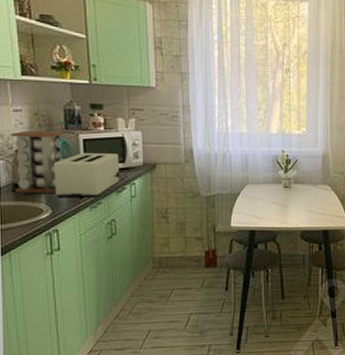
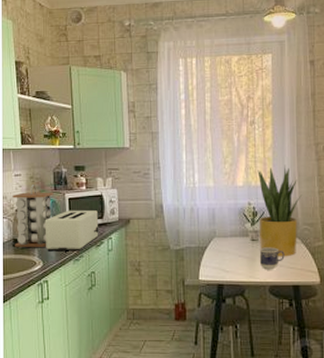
planter: none [291,114,334,204] -> present [257,164,303,257]
cup: none [291,194,316,216] -> present [259,247,285,270]

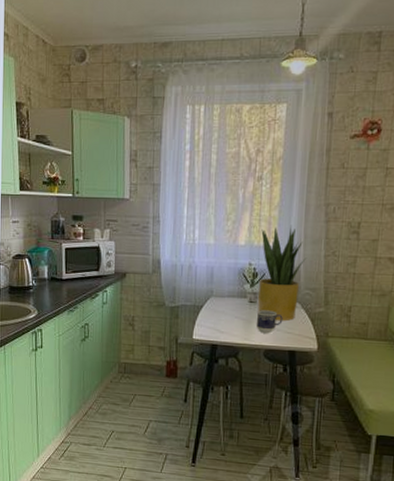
spice rack: present [12,185,54,248] -> none [9,232,51,297]
toaster: present [45,210,99,252] -> none [40,260,94,303]

